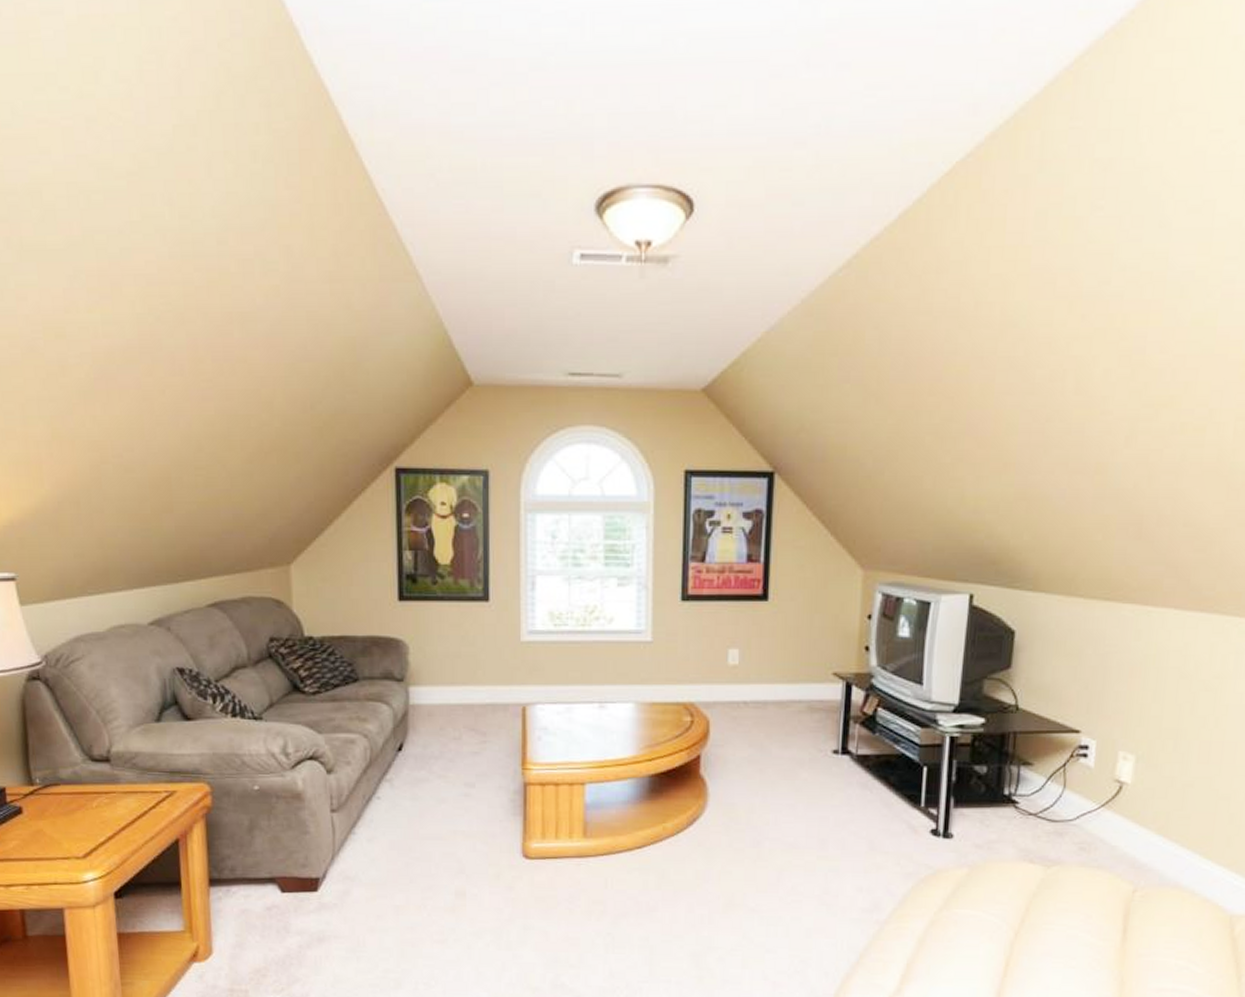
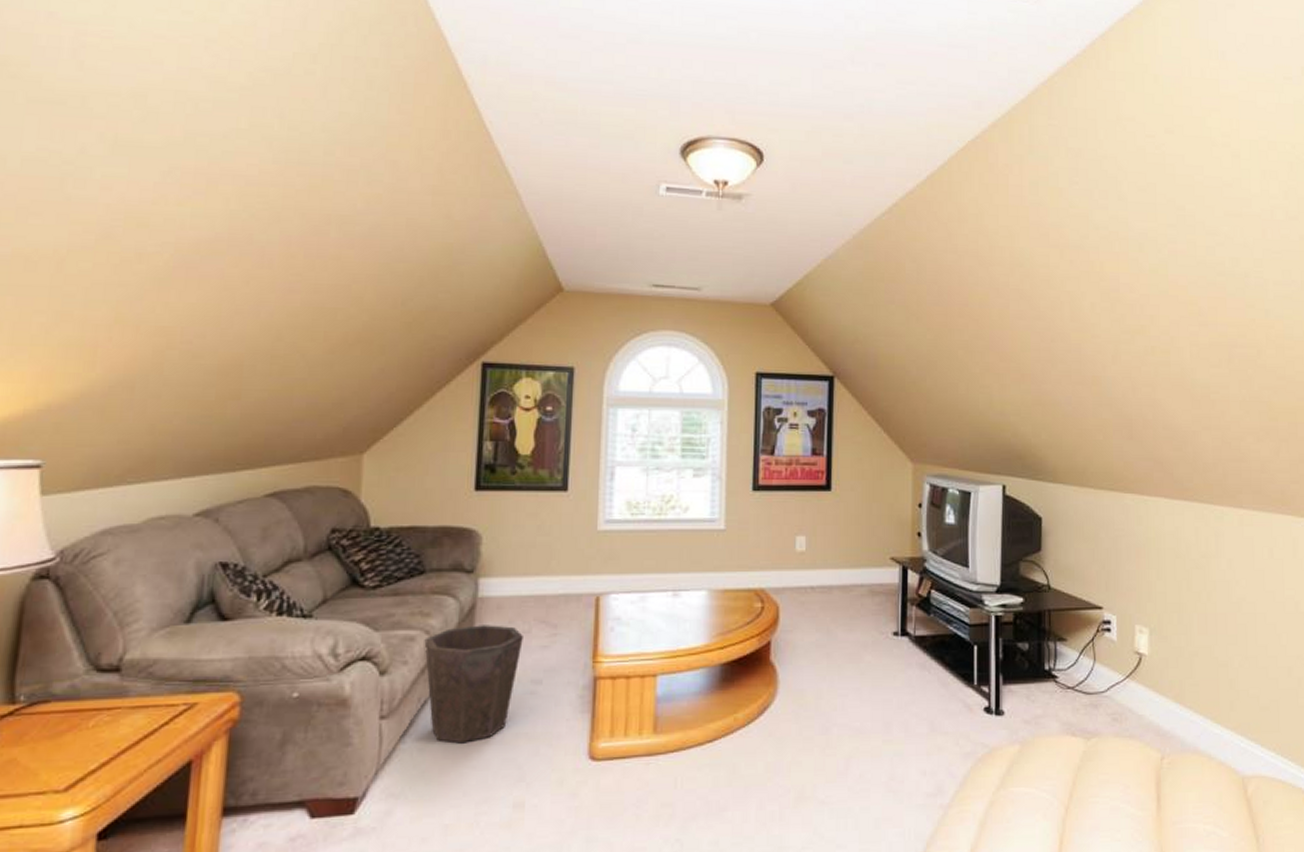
waste bin: none [363,731,455,837] -> present [424,625,523,744]

